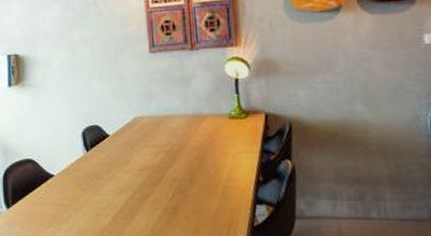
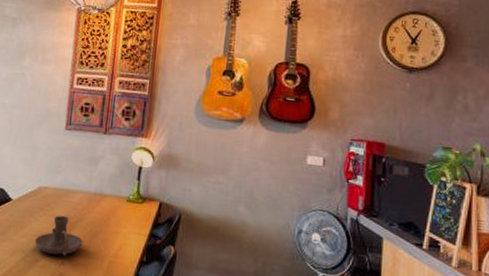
candle holder: none [140,144,191,187] -> present [34,215,83,256]

